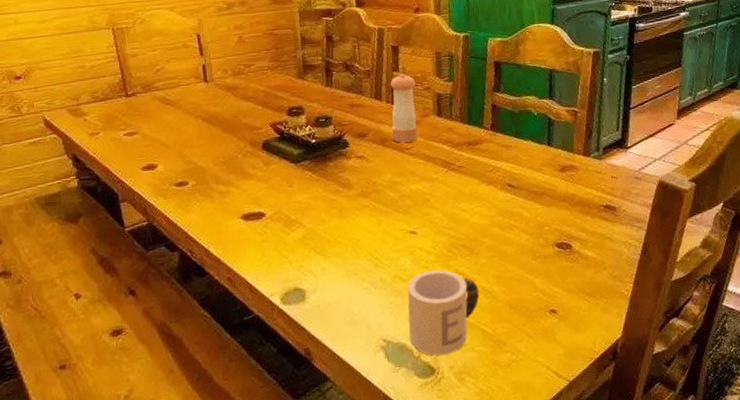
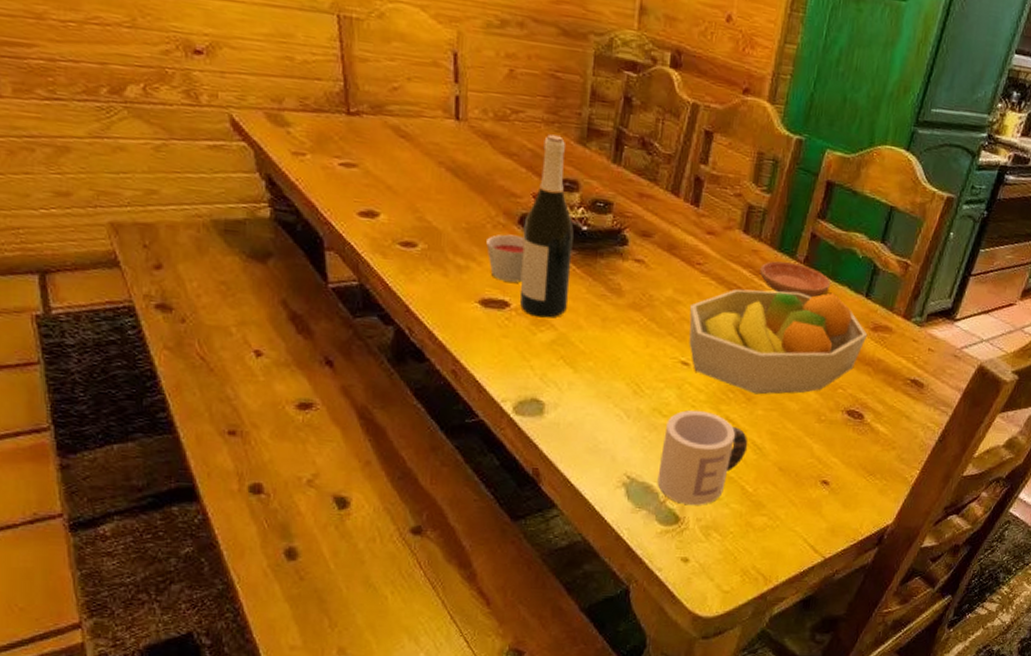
candle: none [240,158,272,197] -> present [486,234,525,283]
wine bottle: none [266,76,310,220] -> present [519,134,574,318]
pepper shaker: present [390,73,418,143] -> none [682,168,726,257]
fruit bowl: none [408,148,558,246] -> present [689,289,868,395]
saucer: none [457,131,517,158] -> present [760,261,831,298]

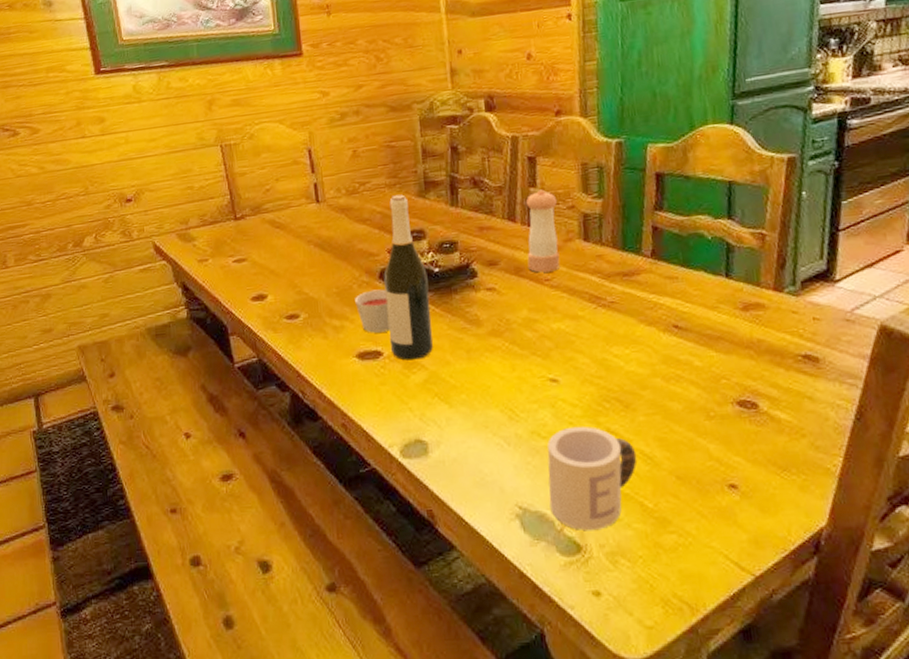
pepper shaker: none [682,168,726,257] -> present [525,189,560,273]
fruit bowl: present [689,289,868,395] -> none [547,280,739,400]
saucer: present [760,261,831,298] -> none [608,259,686,292]

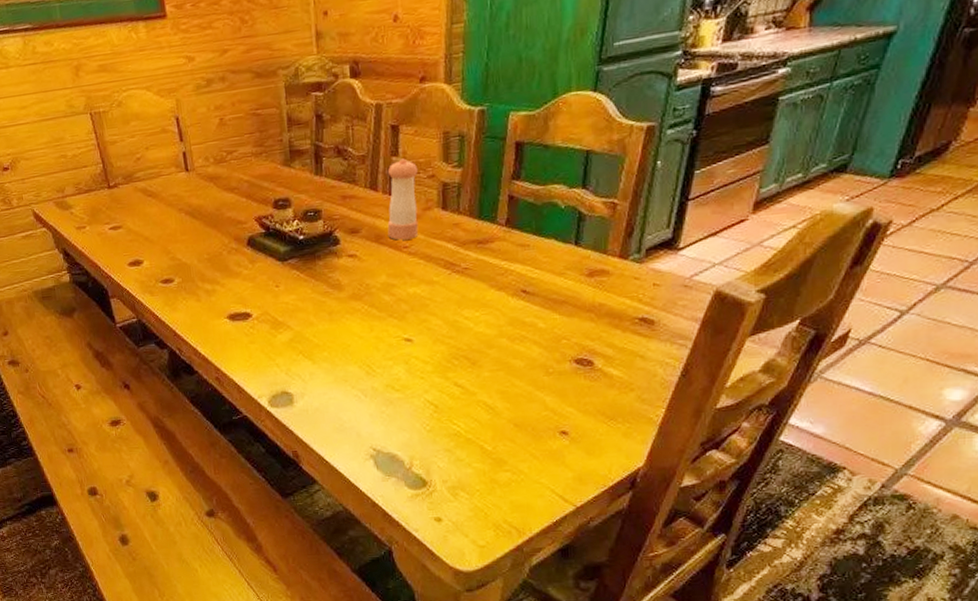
candle: present [355,289,390,333] -> none [225,255,258,297]
wine bottle: present [384,194,433,361] -> none [252,163,298,322]
mug: present [547,426,637,531] -> none [400,380,480,469]

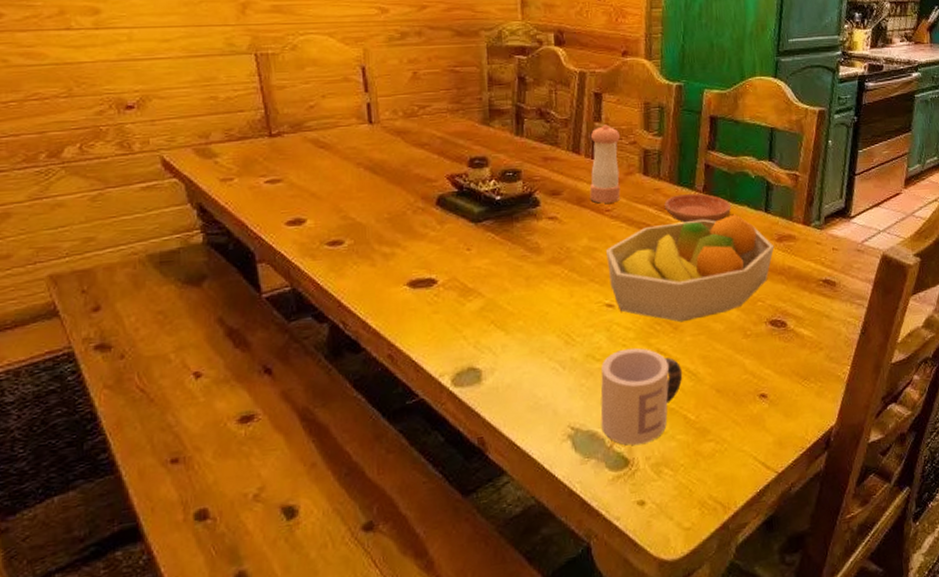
mug: none [400,380,480,469] -> present [600,348,683,446]
fruit bowl: none [404,248,584,358] -> present [606,214,775,323]
saucer: none [464,227,537,259] -> present [664,193,732,223]

